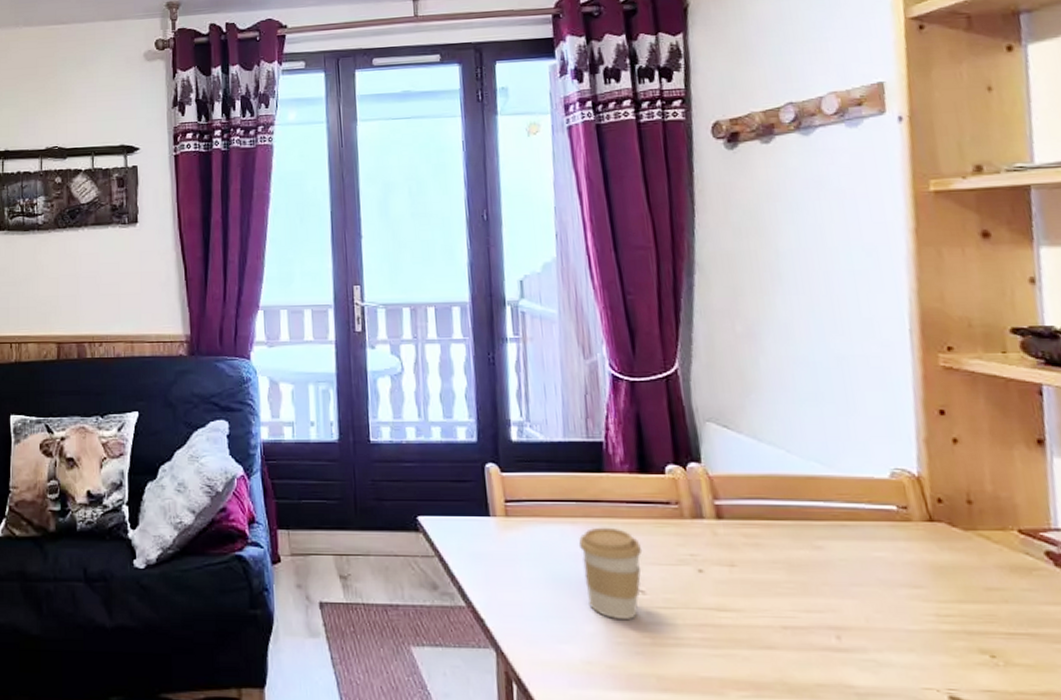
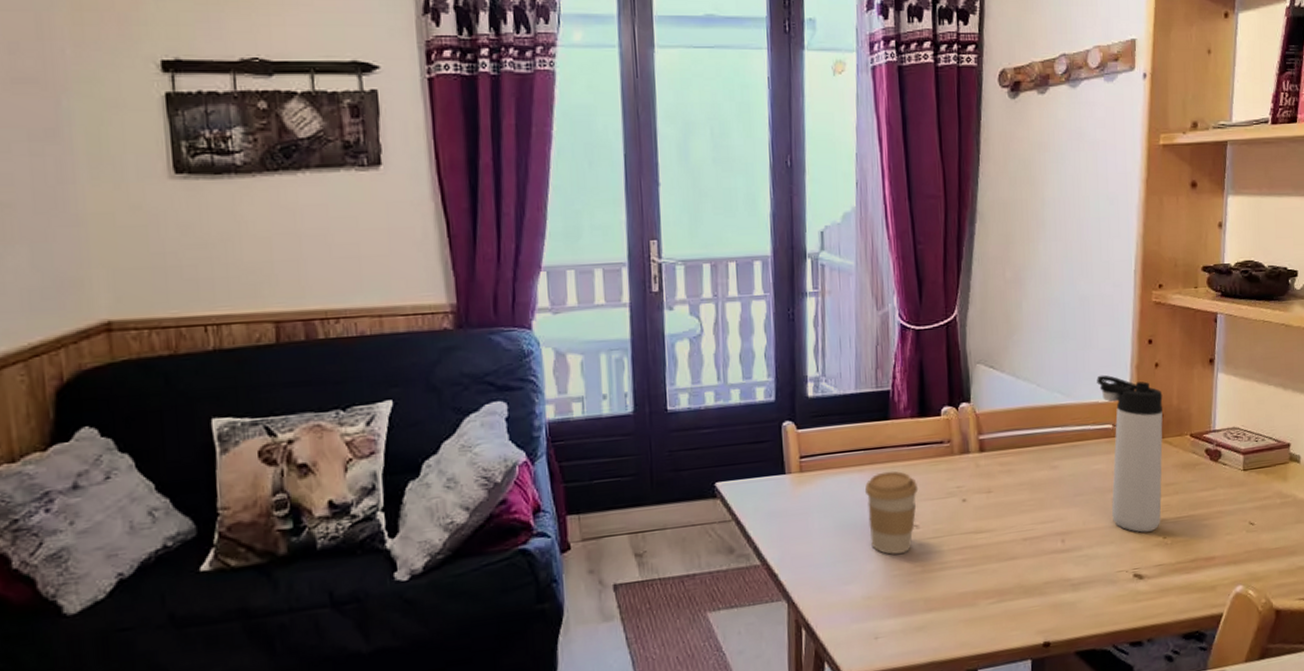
thermos bottle: none [868,446,985,645] -> present [1097,374,1163,533]

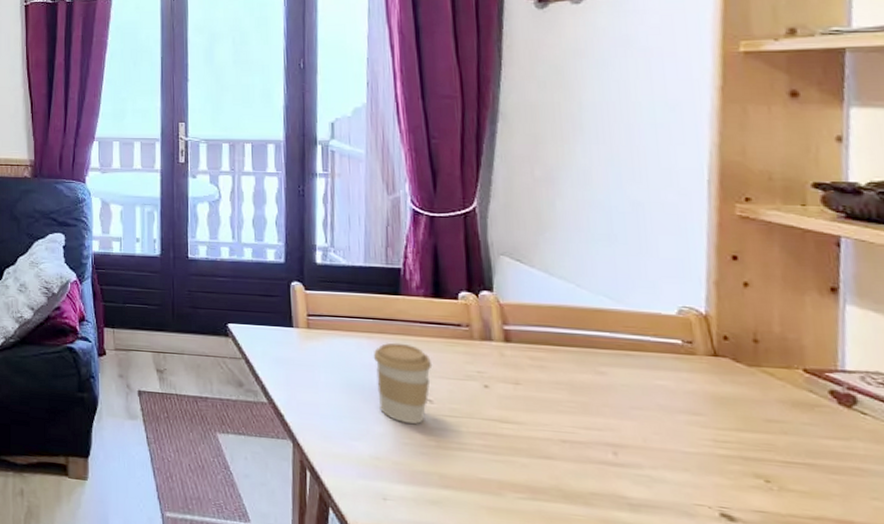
thermos bottle: present [1097,374,1163,533] -> none [657,285,761,470]

